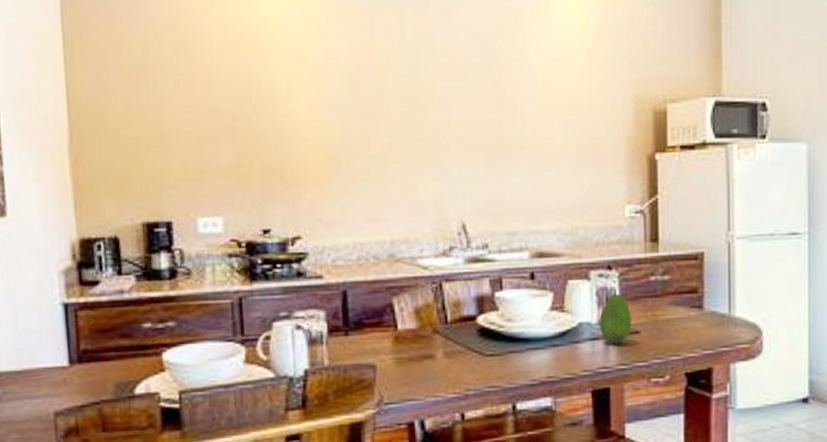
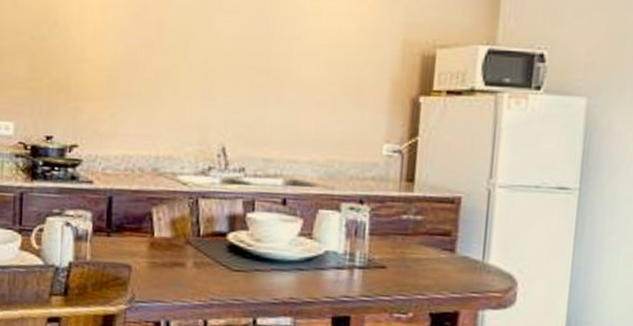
fruit: present [599,293,631,344] -> none [345,227,379,276]

